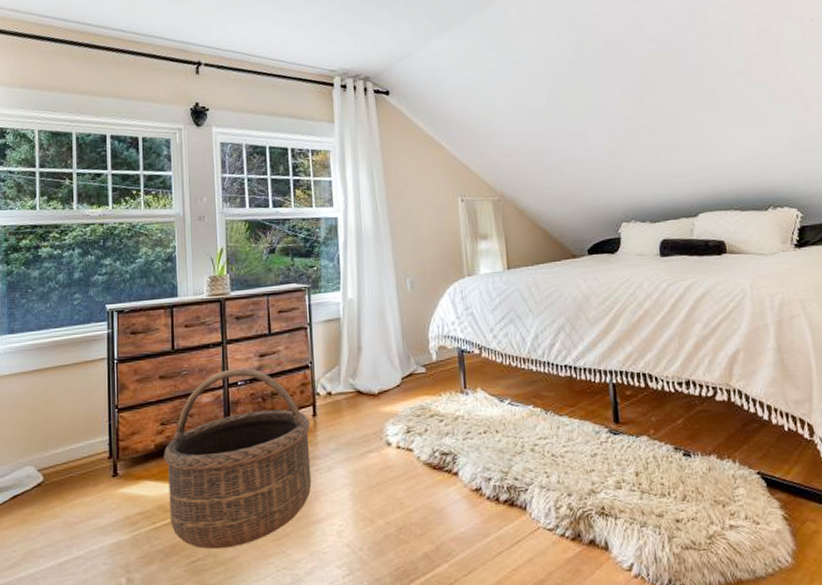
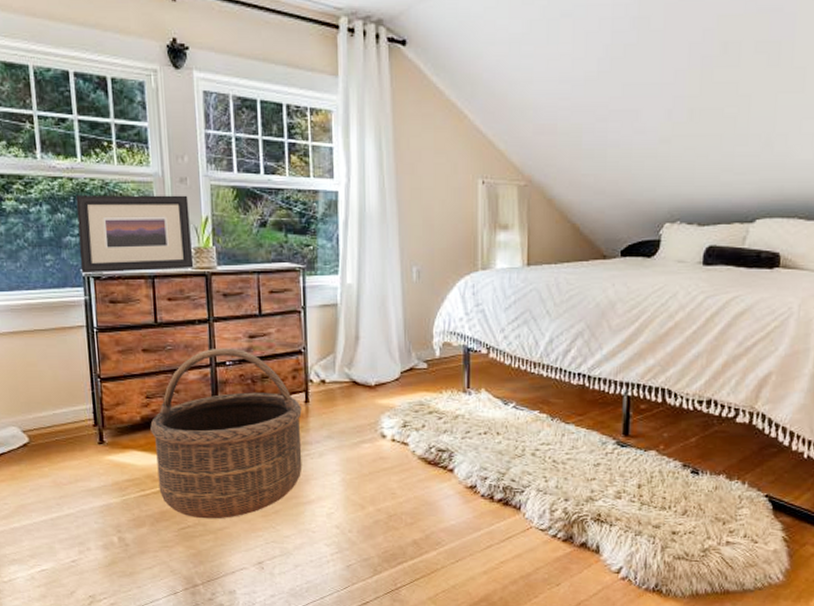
picture frame: none [105,231,210,309] -> present [76,195,194,274]

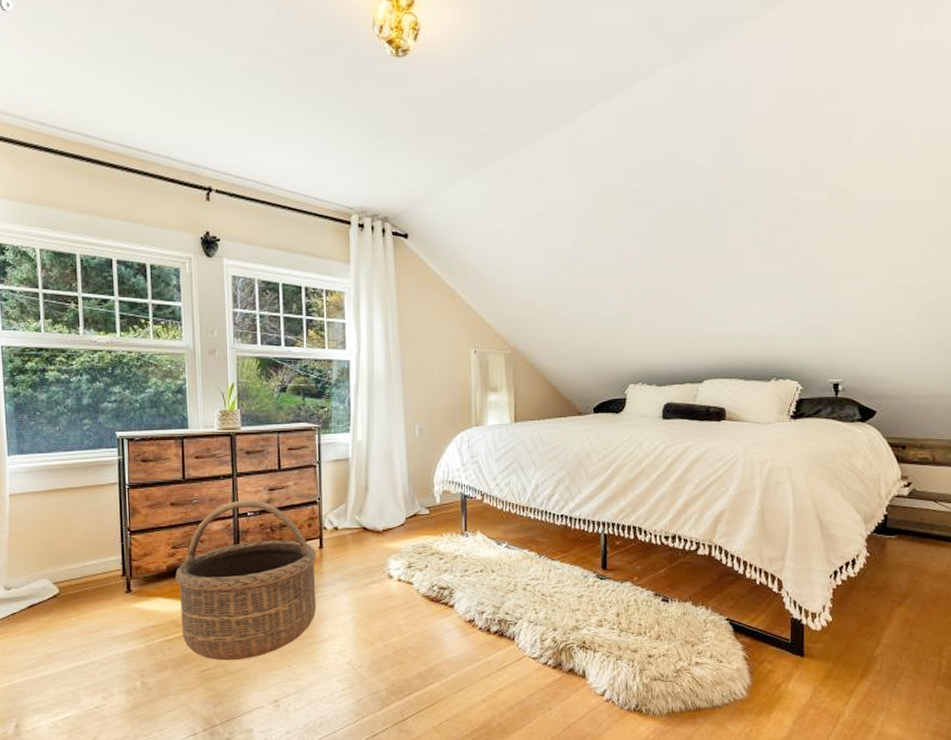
picture frame: present [76,195,194,274] -> none [114,365,220,436]

